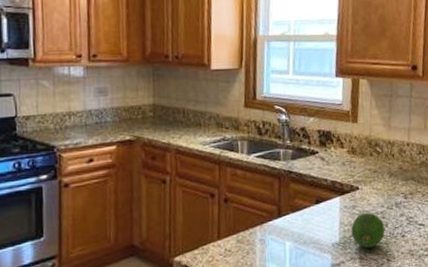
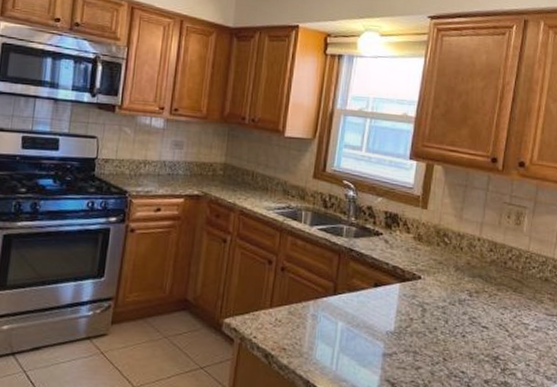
fruit: present [351,212,385,249] -> none [408,304,445,343]

